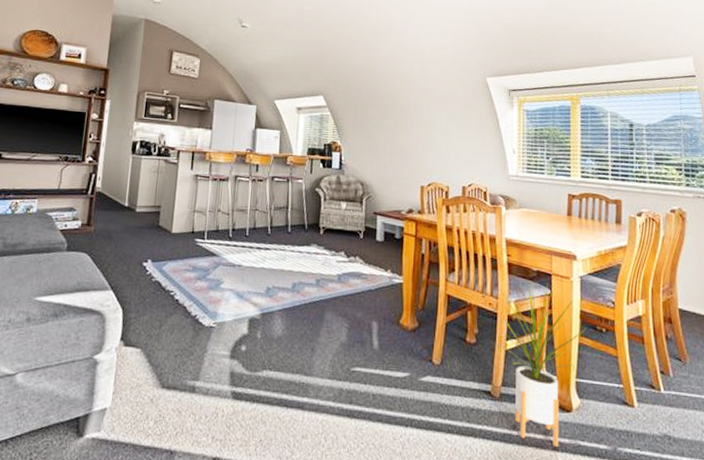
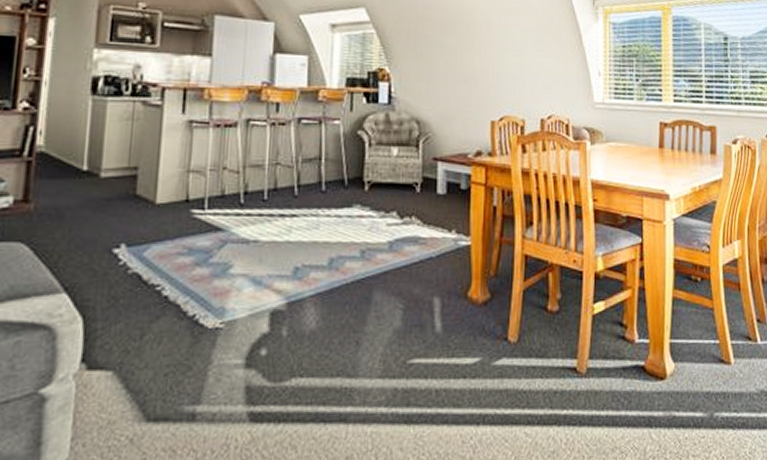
house plant: present [495,280,587,447] -> none [581,229,681,422]

